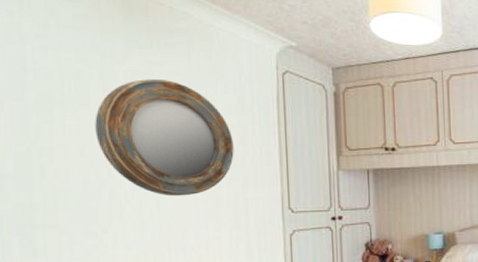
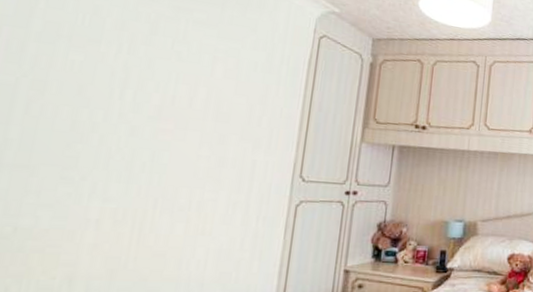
home mirror: present [95,78,234,197] -> none [99,23,253,151]

